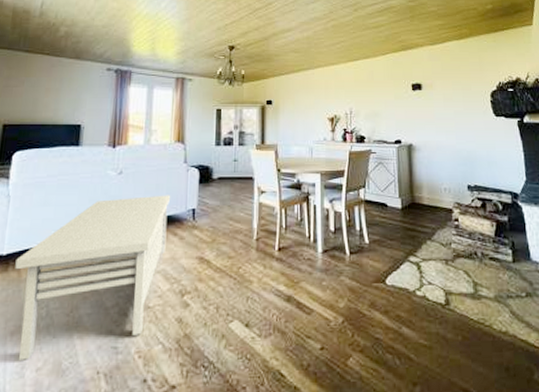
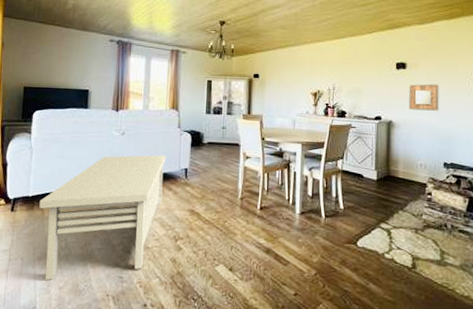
home mirror: none [426,104,458,132] -> present [409,84,439,111]

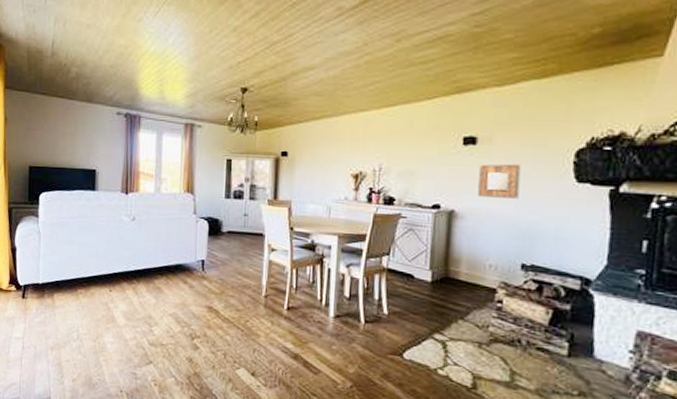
coffee table: present [39,155,167,280] -> none [50,243,181,371]

